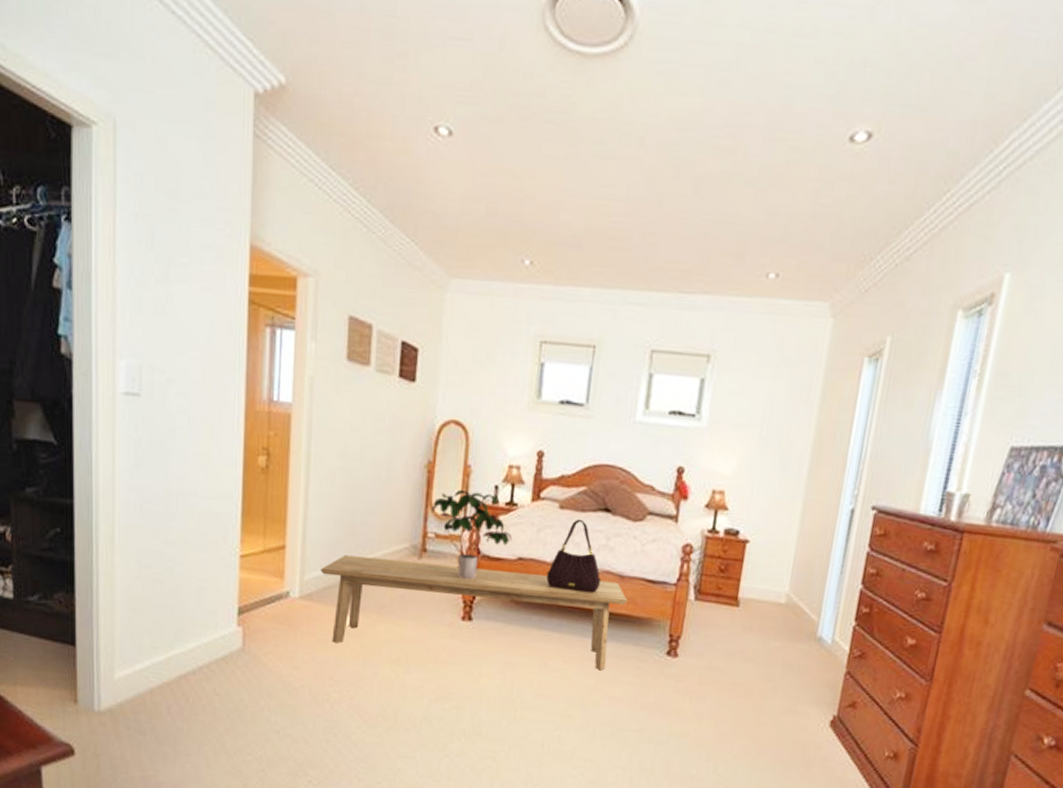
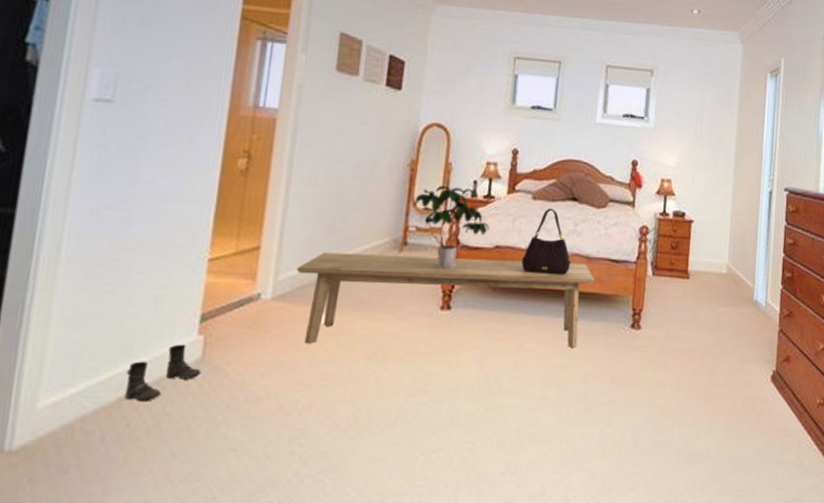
boots: none [180,633,243,682] -> present [124,344,201,402]

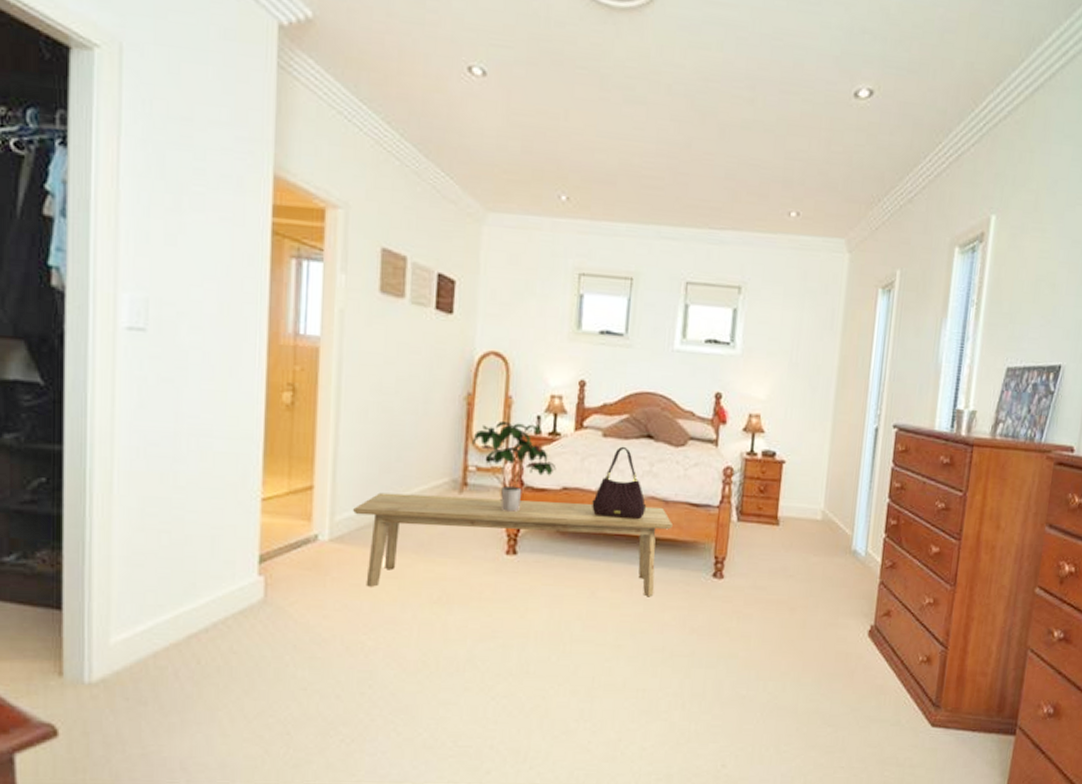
boots: present [124,344,201,402] -> none [191,584,265,640]

